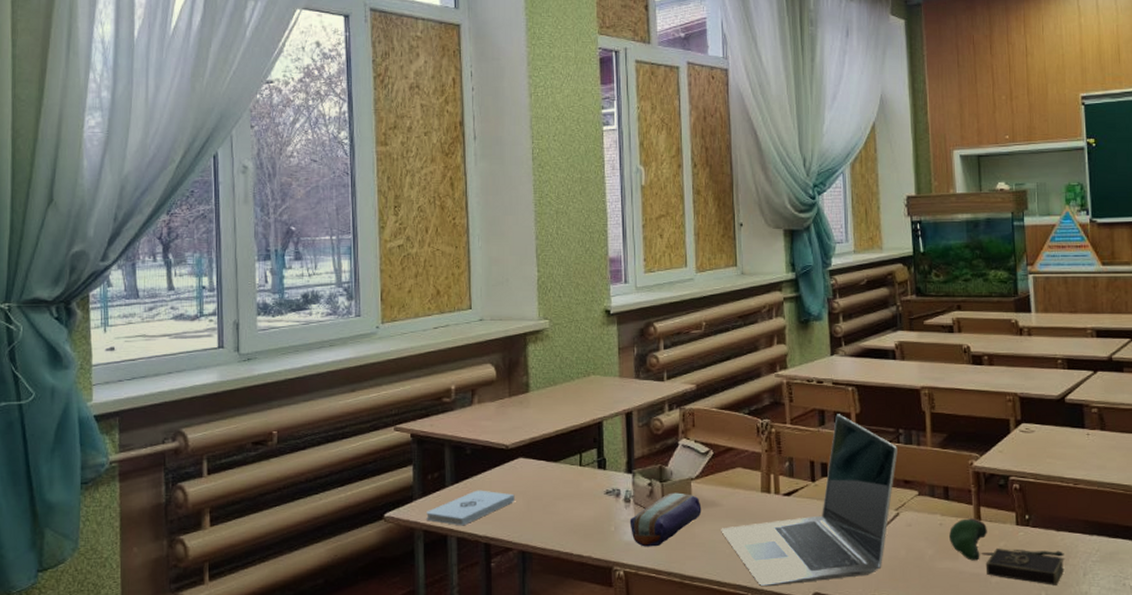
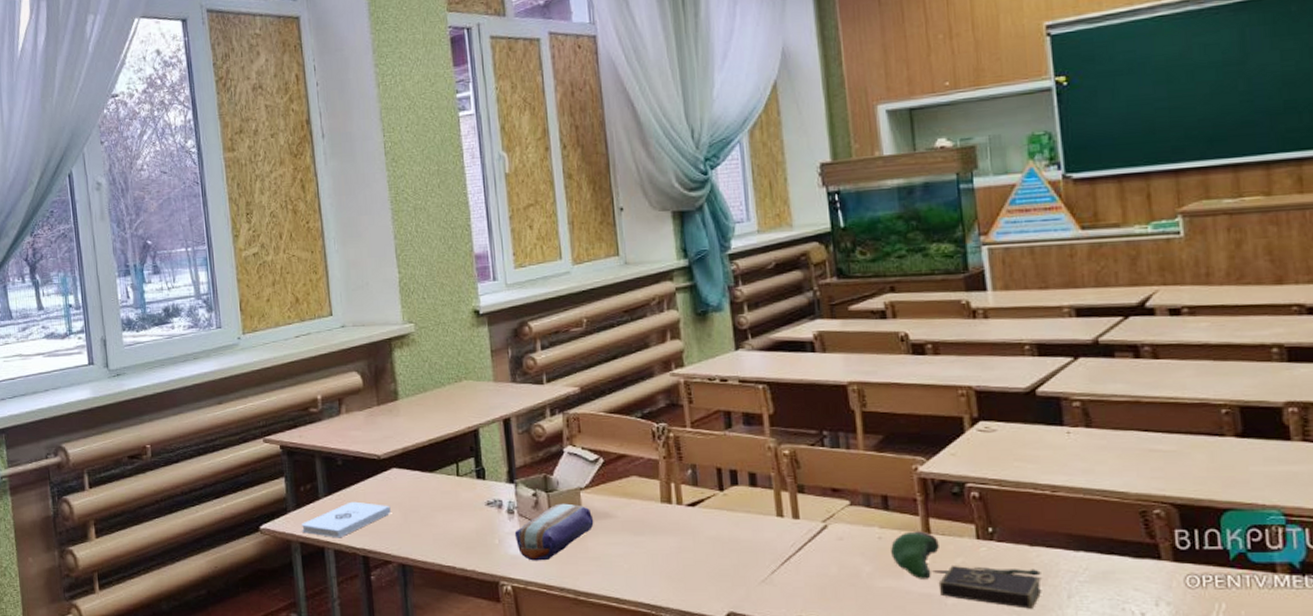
laptop: present [721,414,898,587] -> none [617,415,822,605]

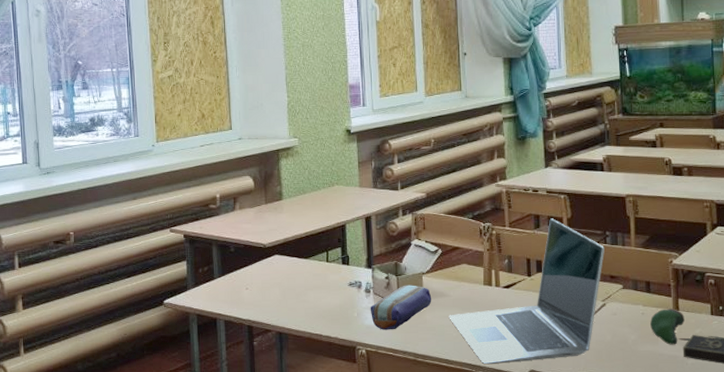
notepad: present [302,501,391,538] -> none [199,281,272,311]
laptop: none [617,415,822,605] -> present [449,218,605,365]

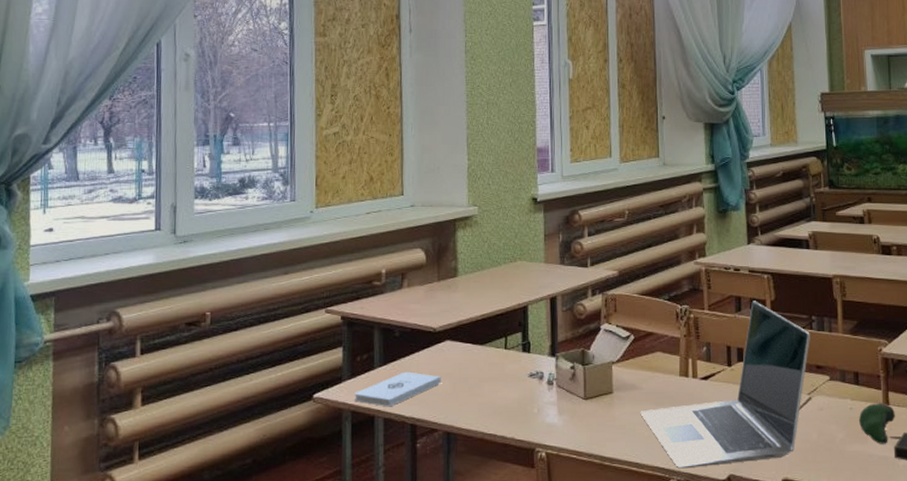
notepad: none [199,281,272,311] -> present [355,371,441,407]
pencil case: present [370,285,432,330] -> none [552,376,622,429]

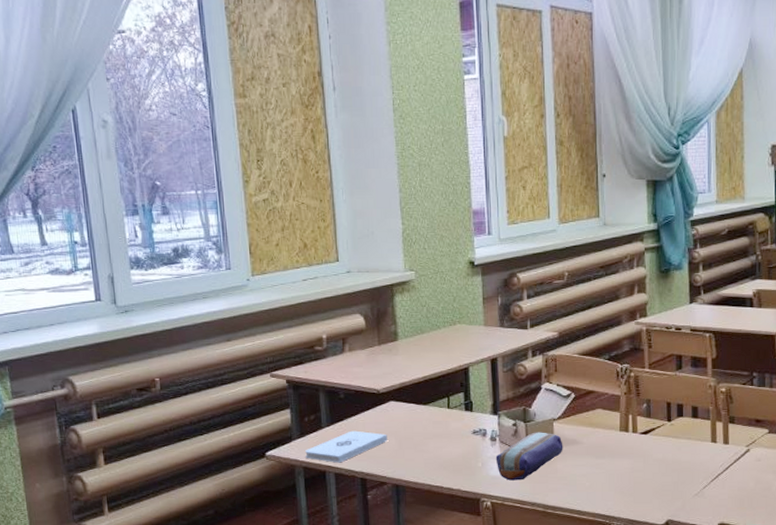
pencil case: none [552,376,622,429] -> present [495,432,563,481]
laptop: present [640,301,810,469] -> none [581,359,751,515]

